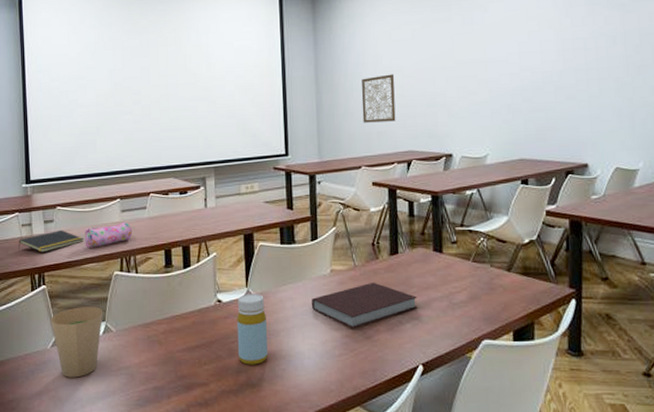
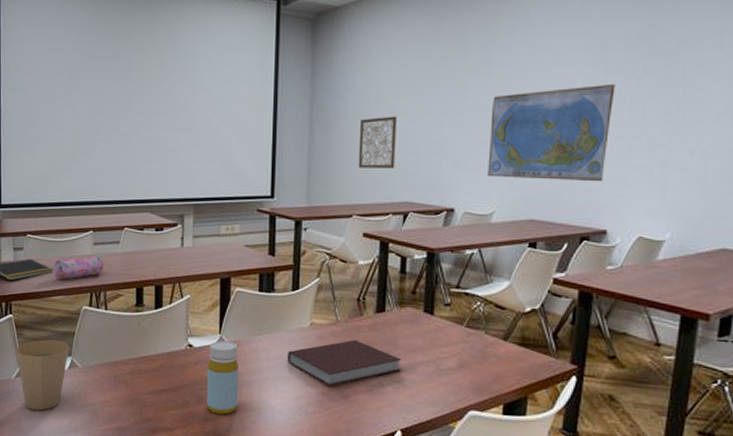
world map: none [477,34,582,123] -> present [488,83,615,182]

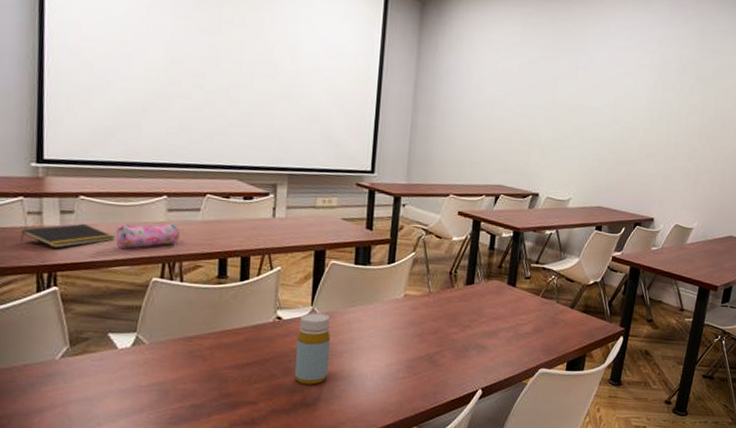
paper cup: present [16,339,70,411] -> none [62,314,135,393]
notebook: present [286,339,401,386] -> none [379,309,486,352]
wall art: present [358,116,398,169] -> none [457,104,495,154]
world map: present [488,83,615,182] -> none [568,96,669,178]

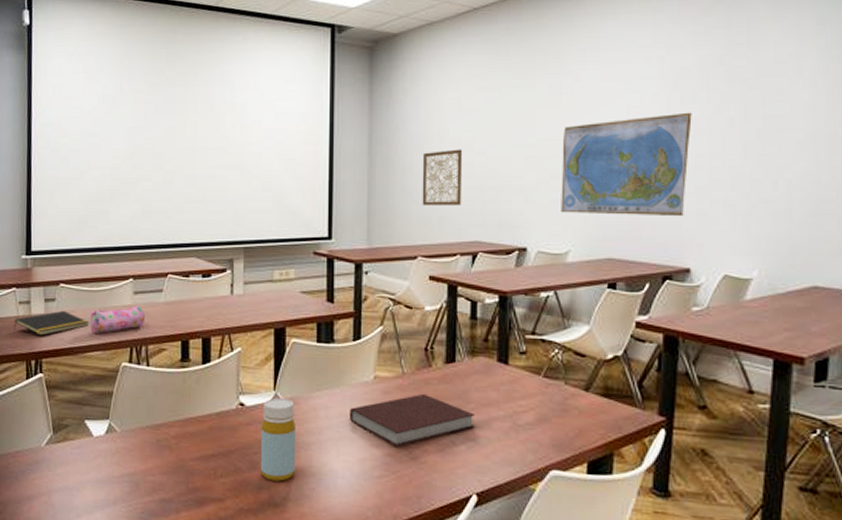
notebook: none [379,309,486,352] -> present [349,393,475,446]
wall art: none [457,104,495,154] -> present [422,149,463,206]
world map: none [568,96,669,178] -> present [561,112,692,217]

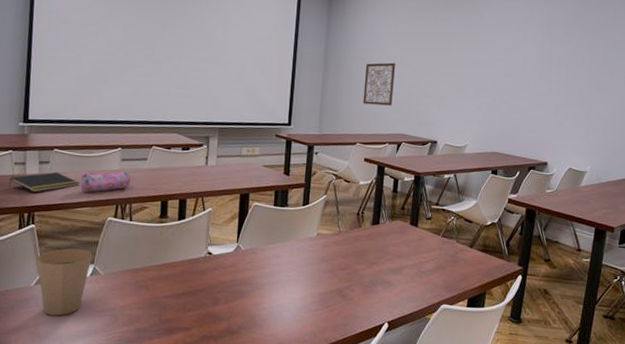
paper cup: none [46,401,107,482] -> present [36,248,93,316]
bottle: present [260,398,295,482] -> none [222,249,253,314]
notebook: present [349,393,475,446] -> none [295,247,391,287]
world map: present [561,112,692,217] -> none [463,50,558,125]

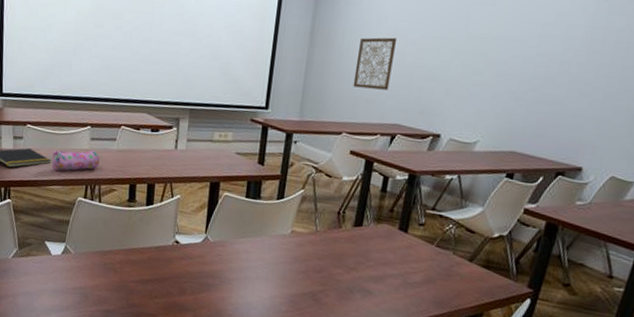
paper cup: present [36,248,93,316] -> none [13,224,64,289]

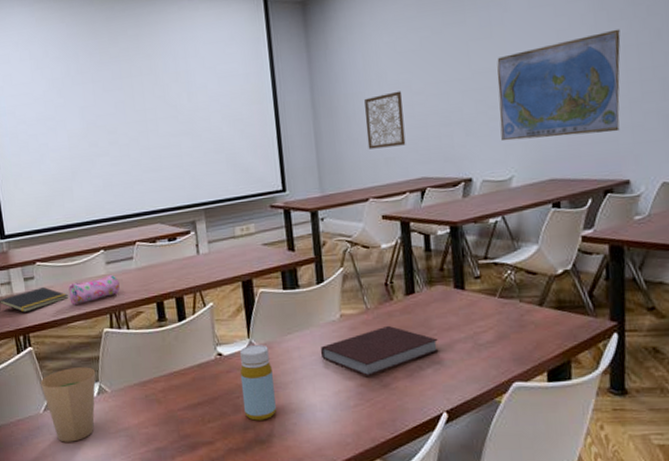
paper cup: none [13,224,64,289] -> present [40,367,96,442]
bottle: none [188,240,221,307] -> present [240,345,276,421]
notebook: none [266,249,372,289] -> present [320,325,439,376]
world map: none [477,23,617,121] -> present [497,29,621,141]

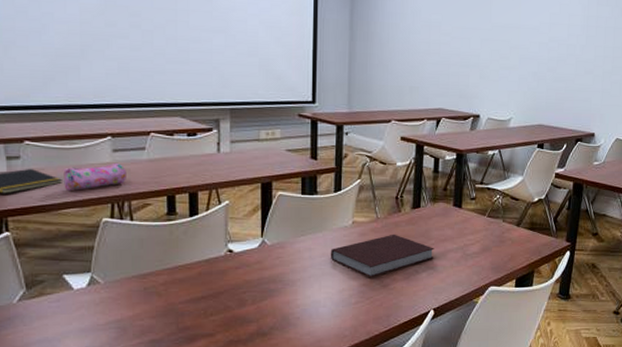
paper cup: present [40,367,96,442] -> none [17,256,88,334]
bottle: present [240,345,276,421] -> none [249,244,282,315]
wall art: present [364,91,406,150] -> none [396,28,432,78]
world map: present [497,29,621,141] -> none [507,12,604,94]

